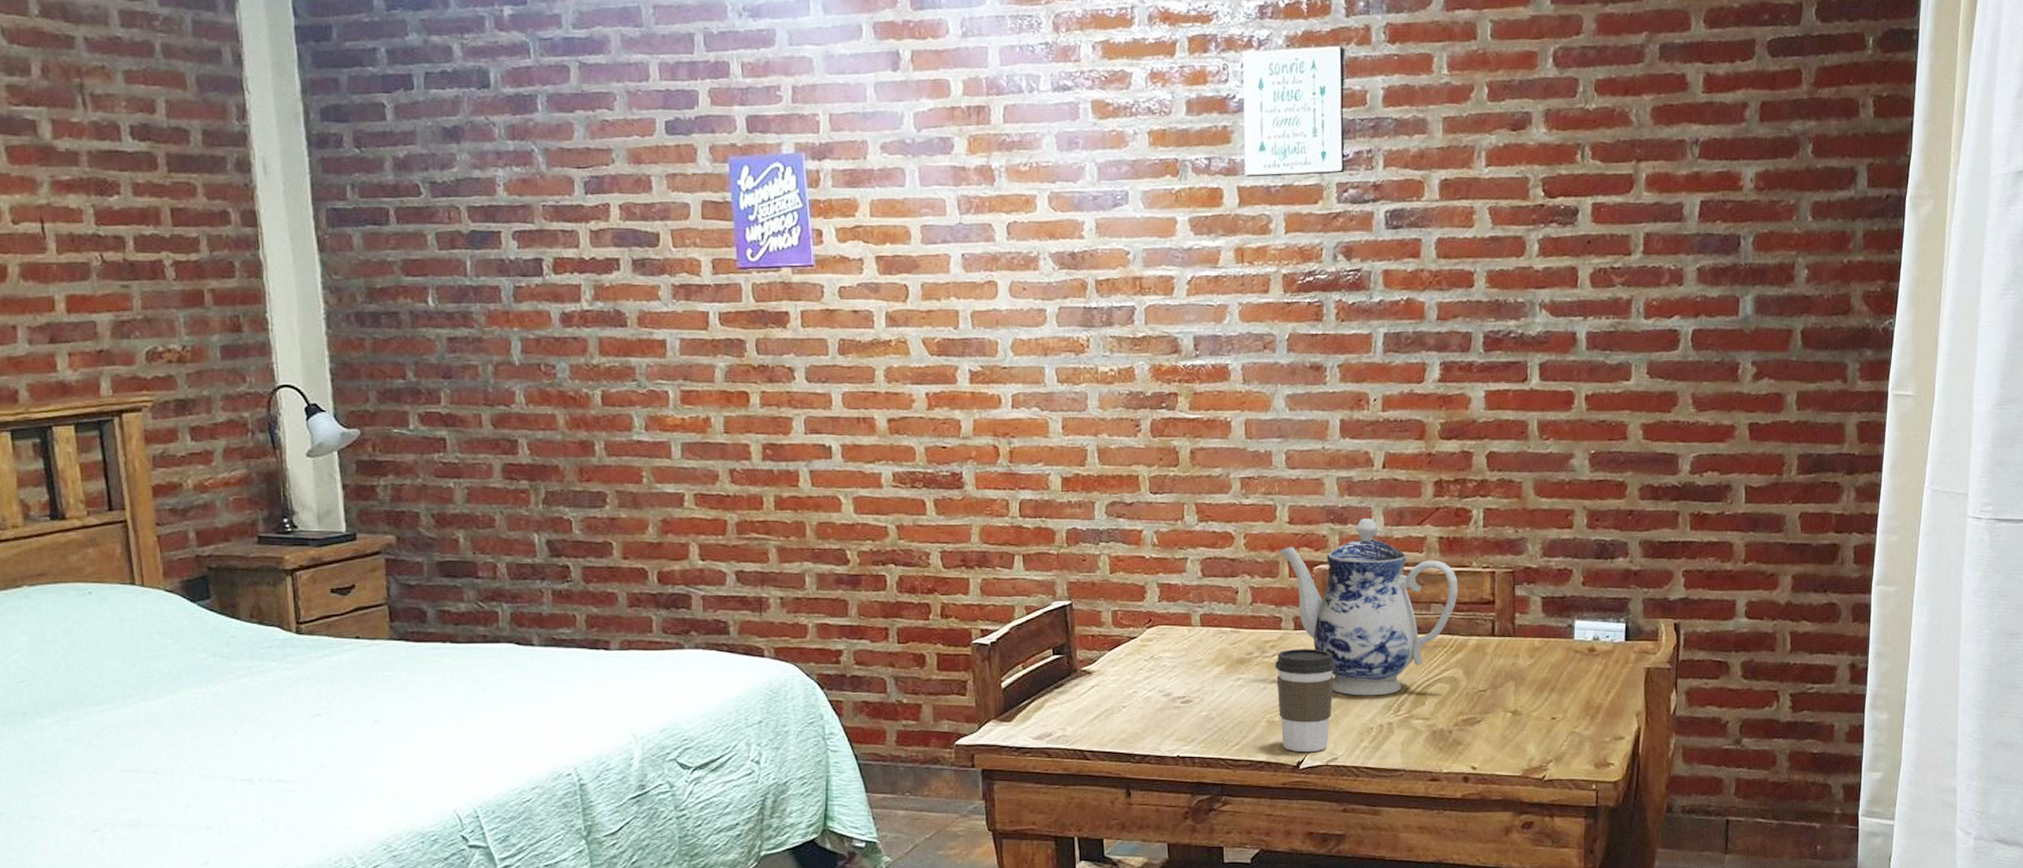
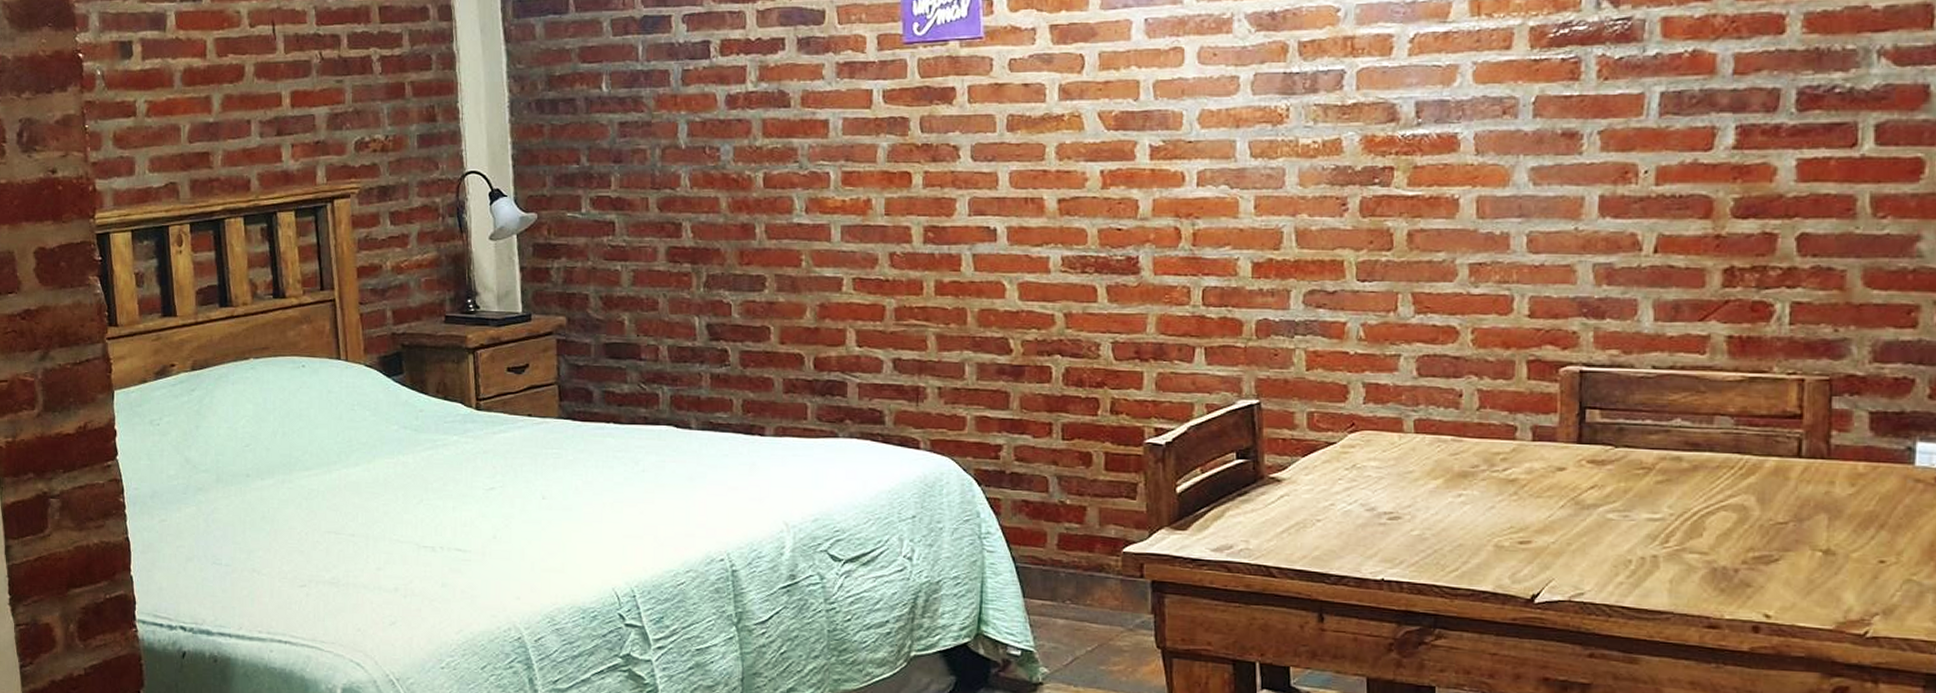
coffee cup: present [1275,648,1336,753] -> none [1507,462,1585,585]
teapot: present [1280,518,1459,696] -> none [1516,311,1753,523]

